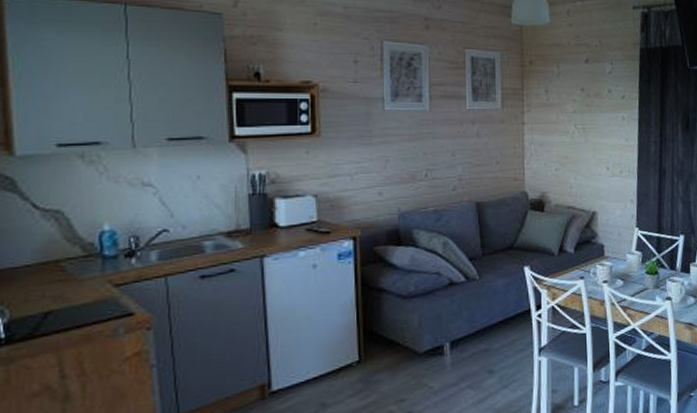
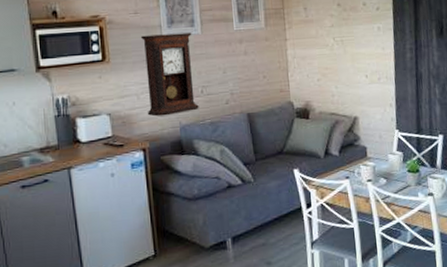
pendulum clock: none [358,108,422,201] -> present [140,32,199,117]

